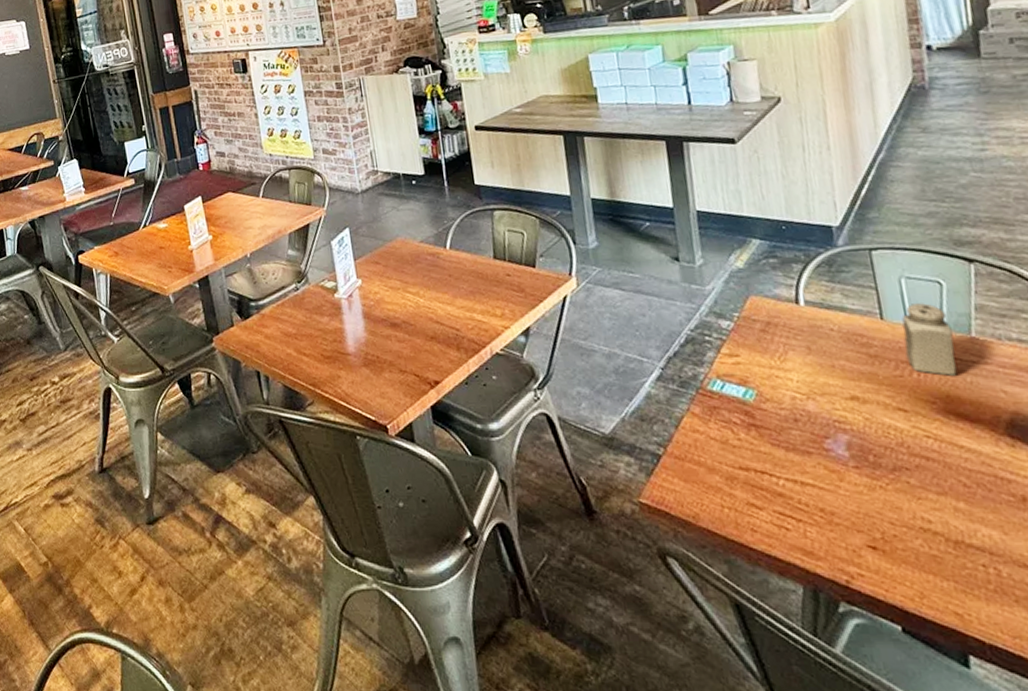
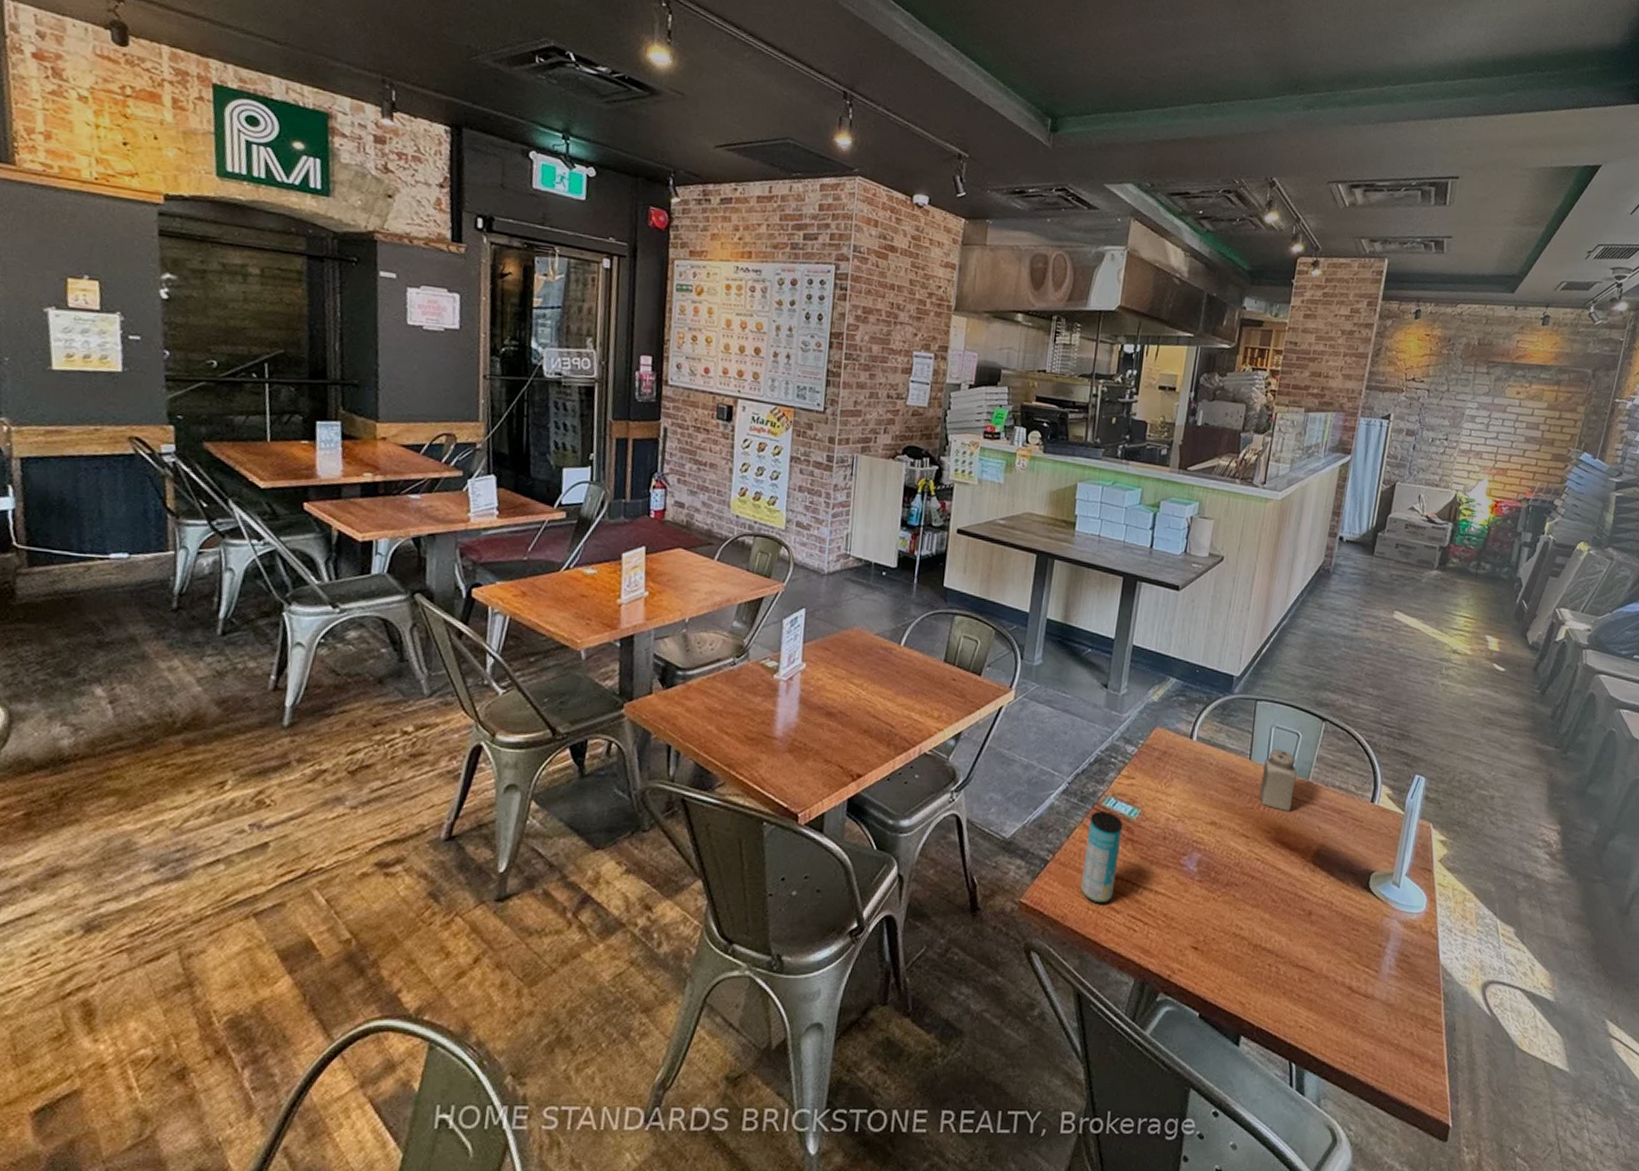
beverage can: none [697,395,749,500] -> present [1081,811,1123,904]

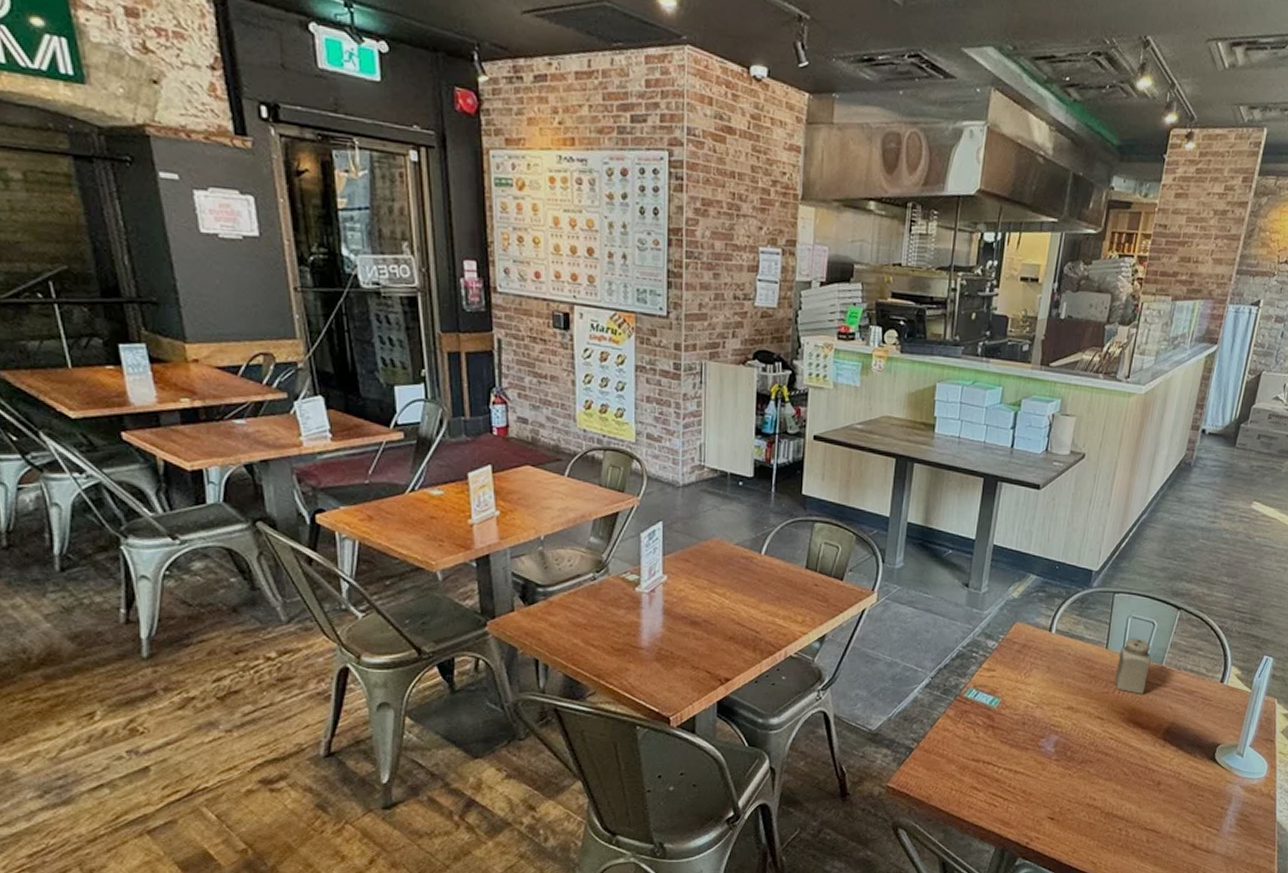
beverage can: present [1081,811,1123,904] -> none [944,702,984,784]

